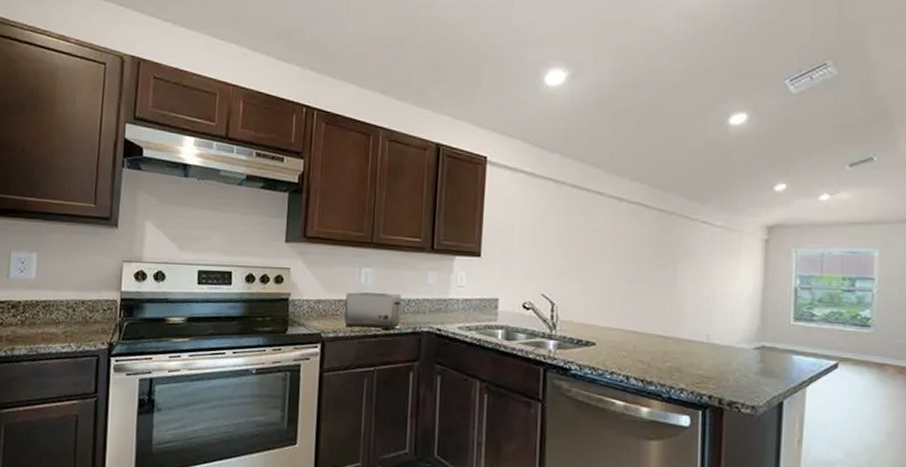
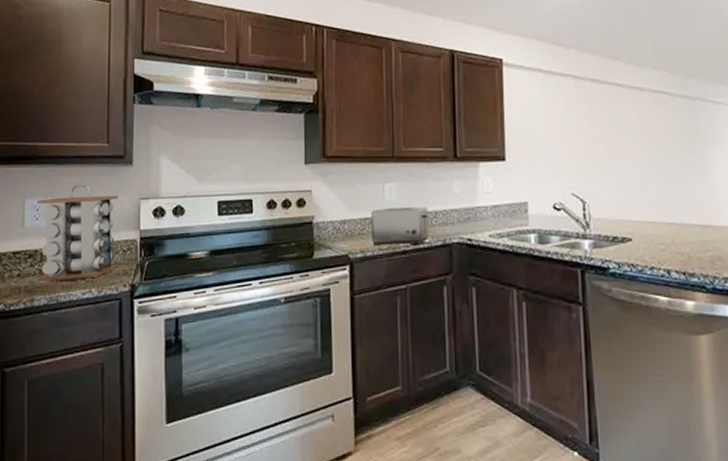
spice rack: none [19,240,102,334] -> present [37,183,120,282]

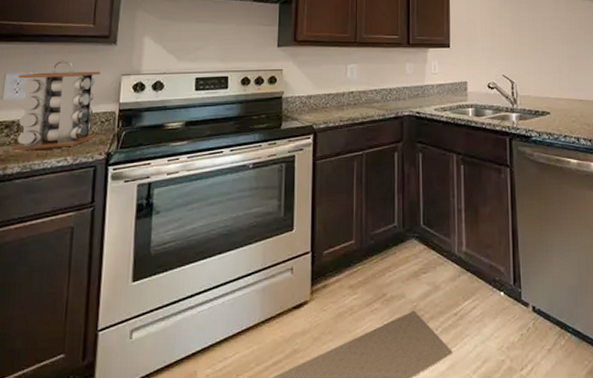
toaster: present [371,206,429,246] -> none [334,84,384,118]

